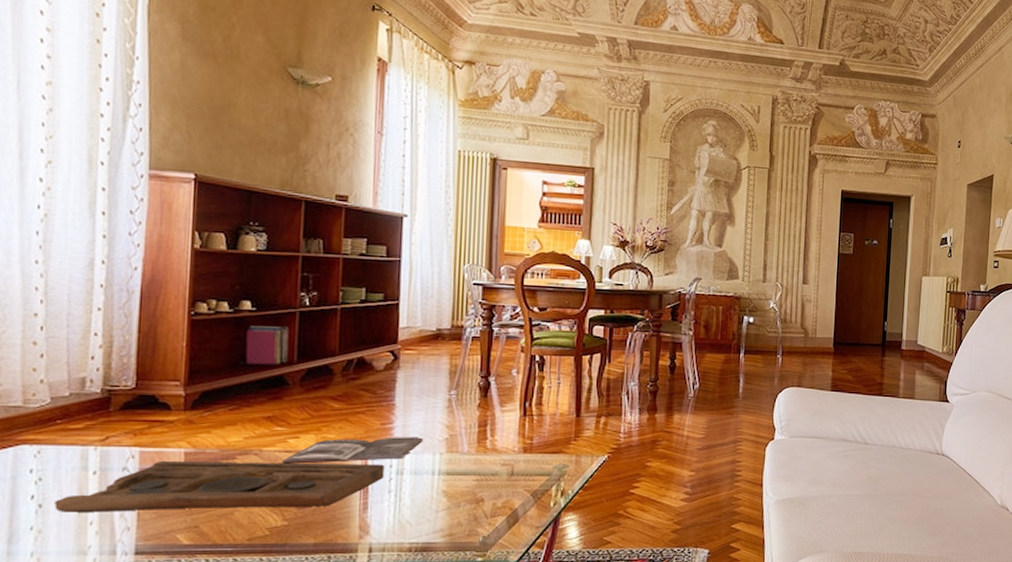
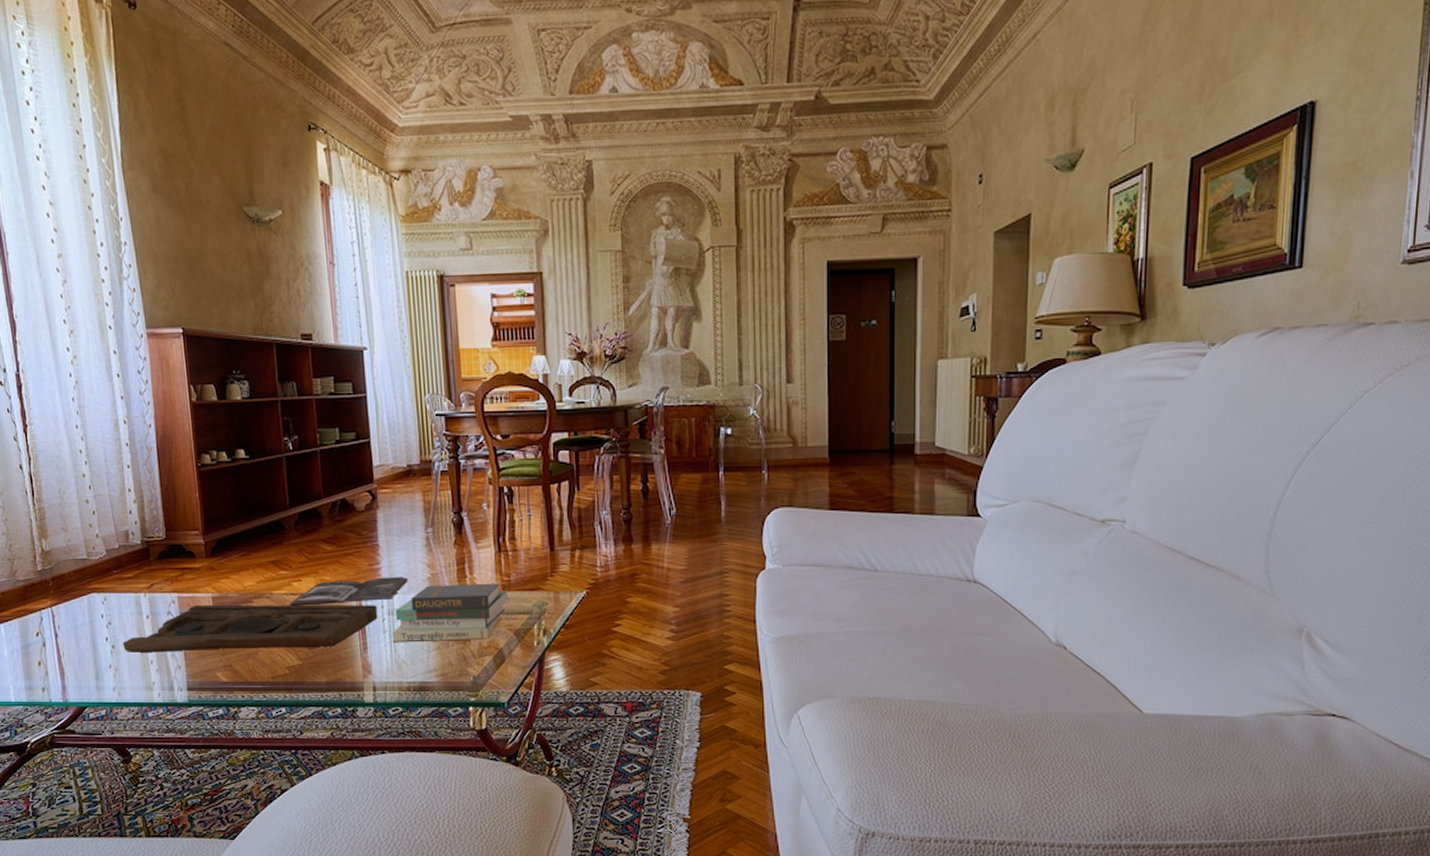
books: present [245,325,289,365] -> none [245,471,283,511]
books: none [397,445,529,503] -> present [391,583,508,643]

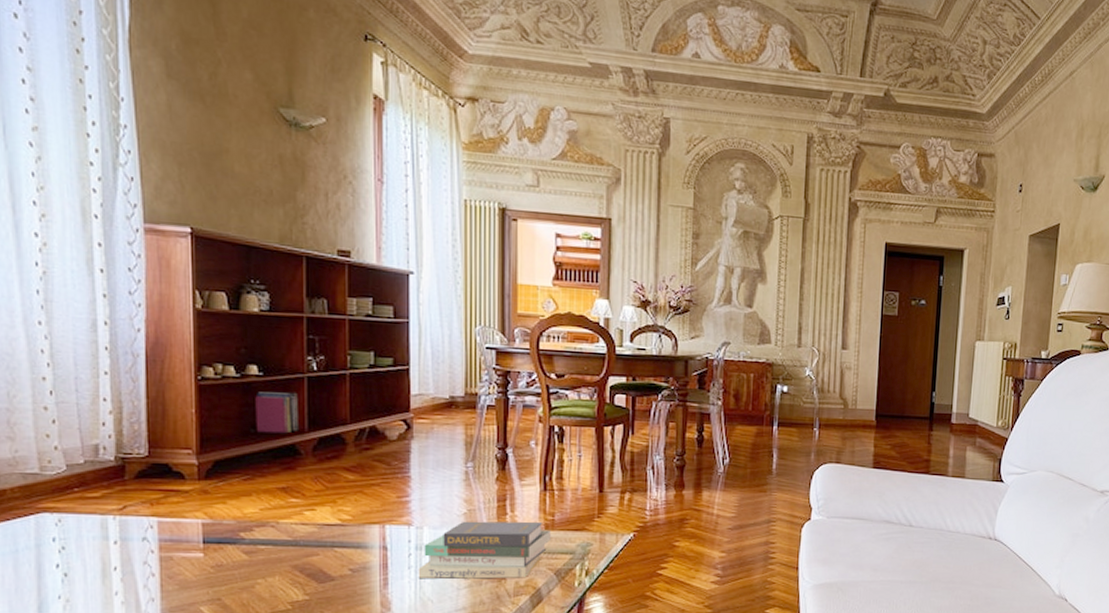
decorative tray: present [123,604,378,652] -> none [79,531,403,582]
books: none [245,471,283,511] -> present [255,391,300,434]
magazine: present [290,577,408,606] -> none [299,510,442,537]

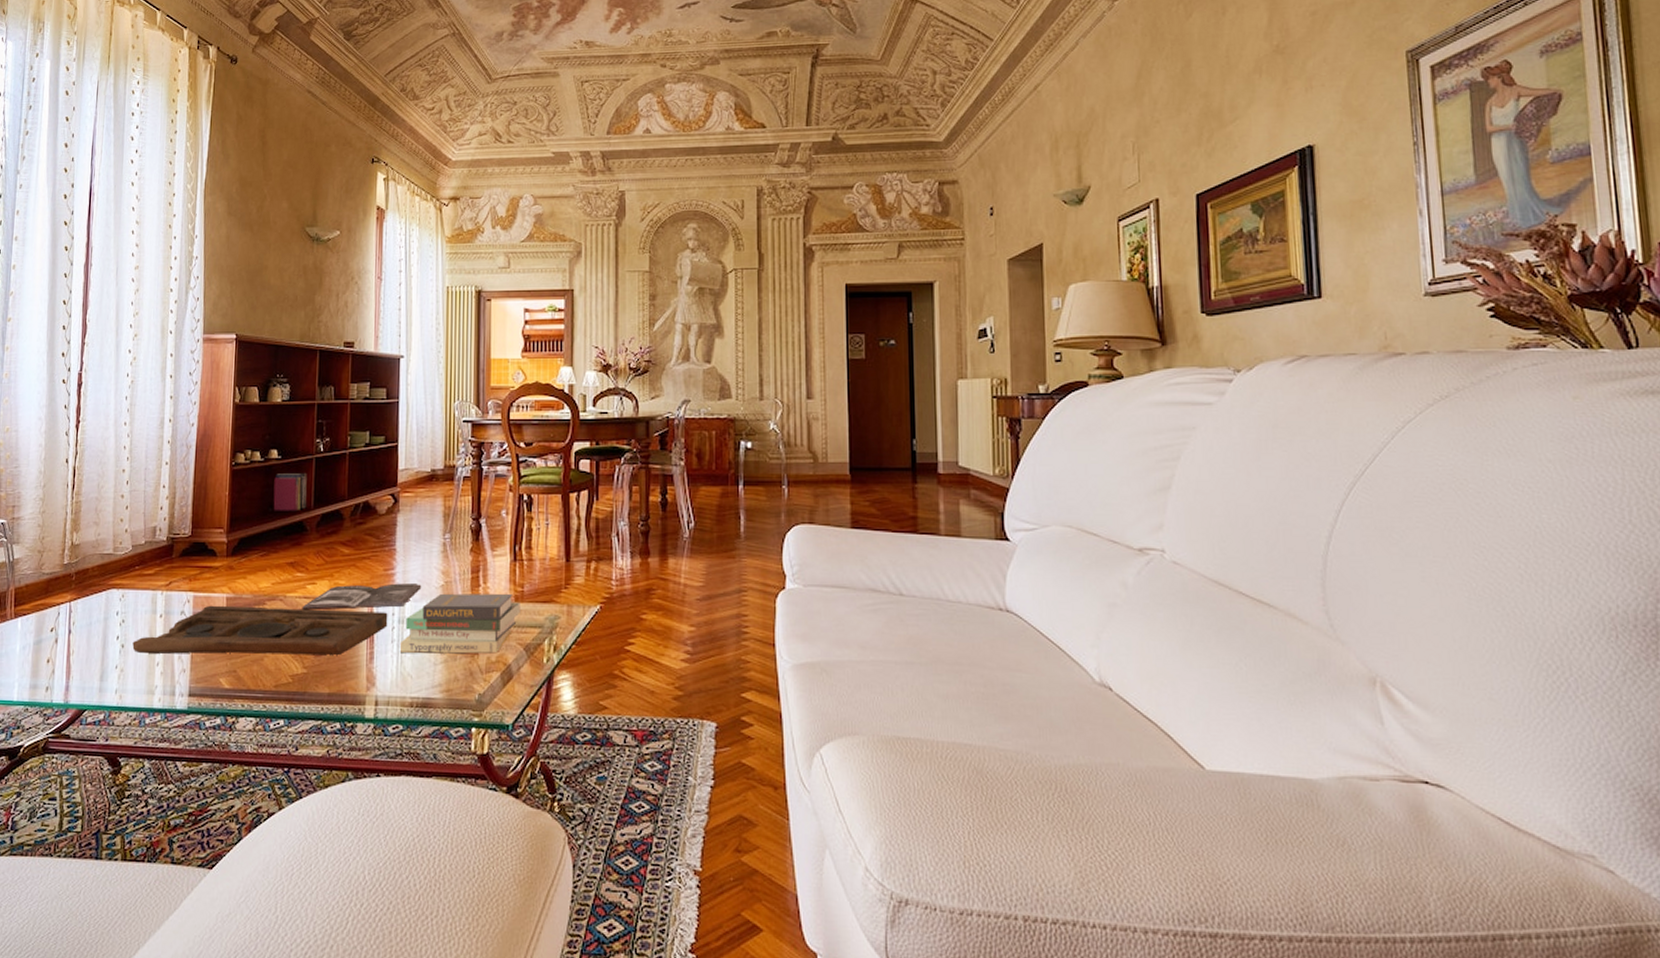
decorative tray: none [79,531,403,582] -> present [132,605,388,655]
magazine: none [299,510,442,537] -> present [302,583,422,611]

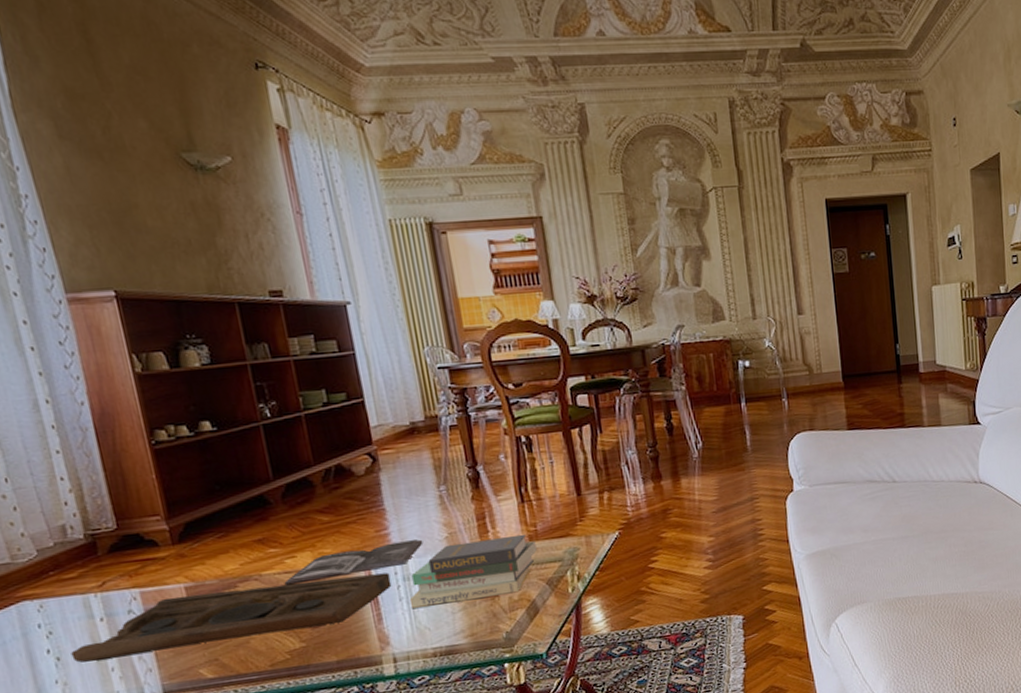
books: present [273,472,307,511] -> none [213,442,265,488]

